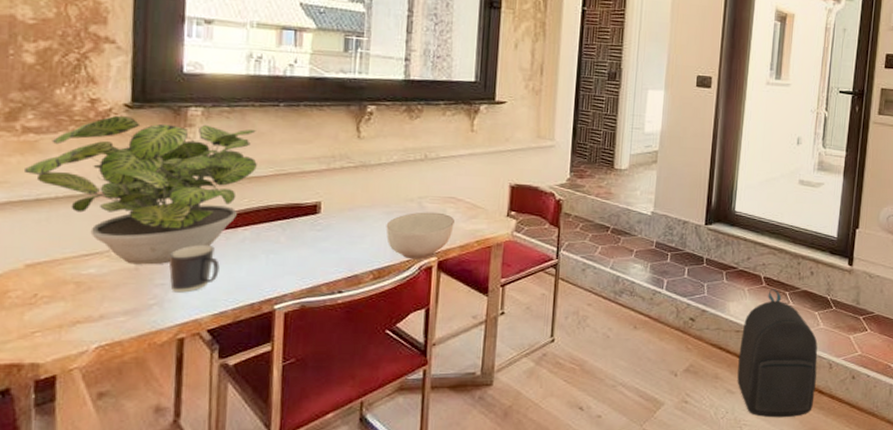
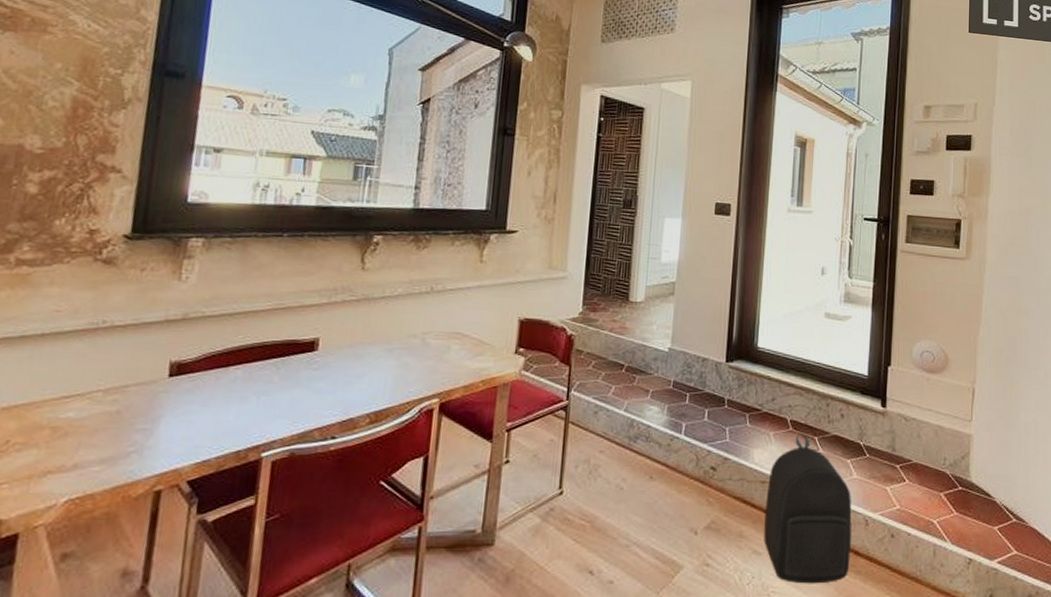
potted plant: present [23,116,257,265] -> none [11,247,257,408]
mug: present [168,245,220,293] -> none [152,386,207,439]
bowl: present [386,212,454,259] -> none [386,348,459,400]

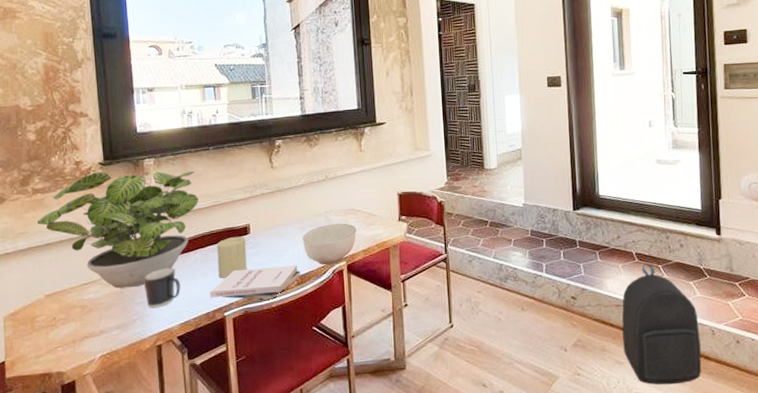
potted plant: none [11,247,257,408] -> present [36,171,198,289]
mug: none [152,386,207,439] -> present [143,268,181,308]
books: none [246,396,377,440] -> present [210,265,301,300]
candle: none [262,352,310,406] -> present [216,236,247,278]
bowl: none [386,348,459,400] -> present [302,223,356,265]

